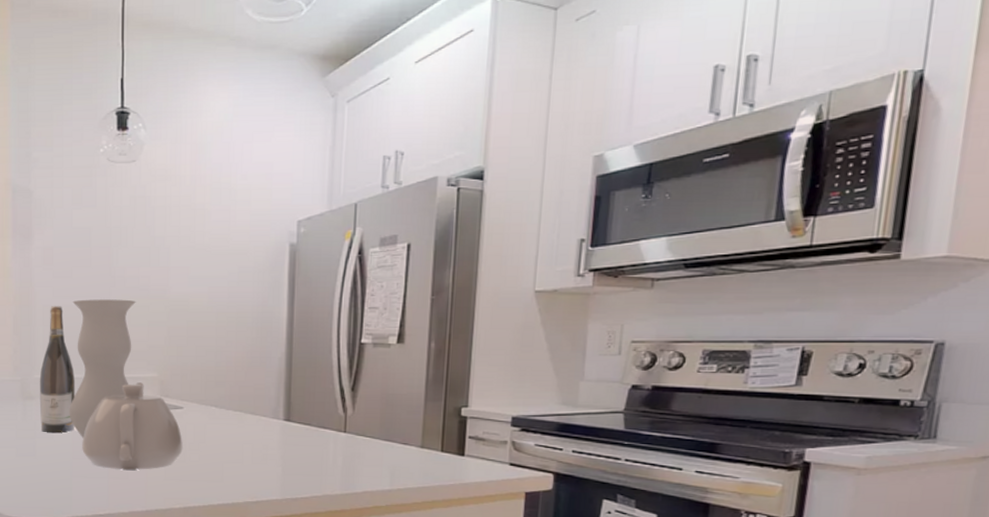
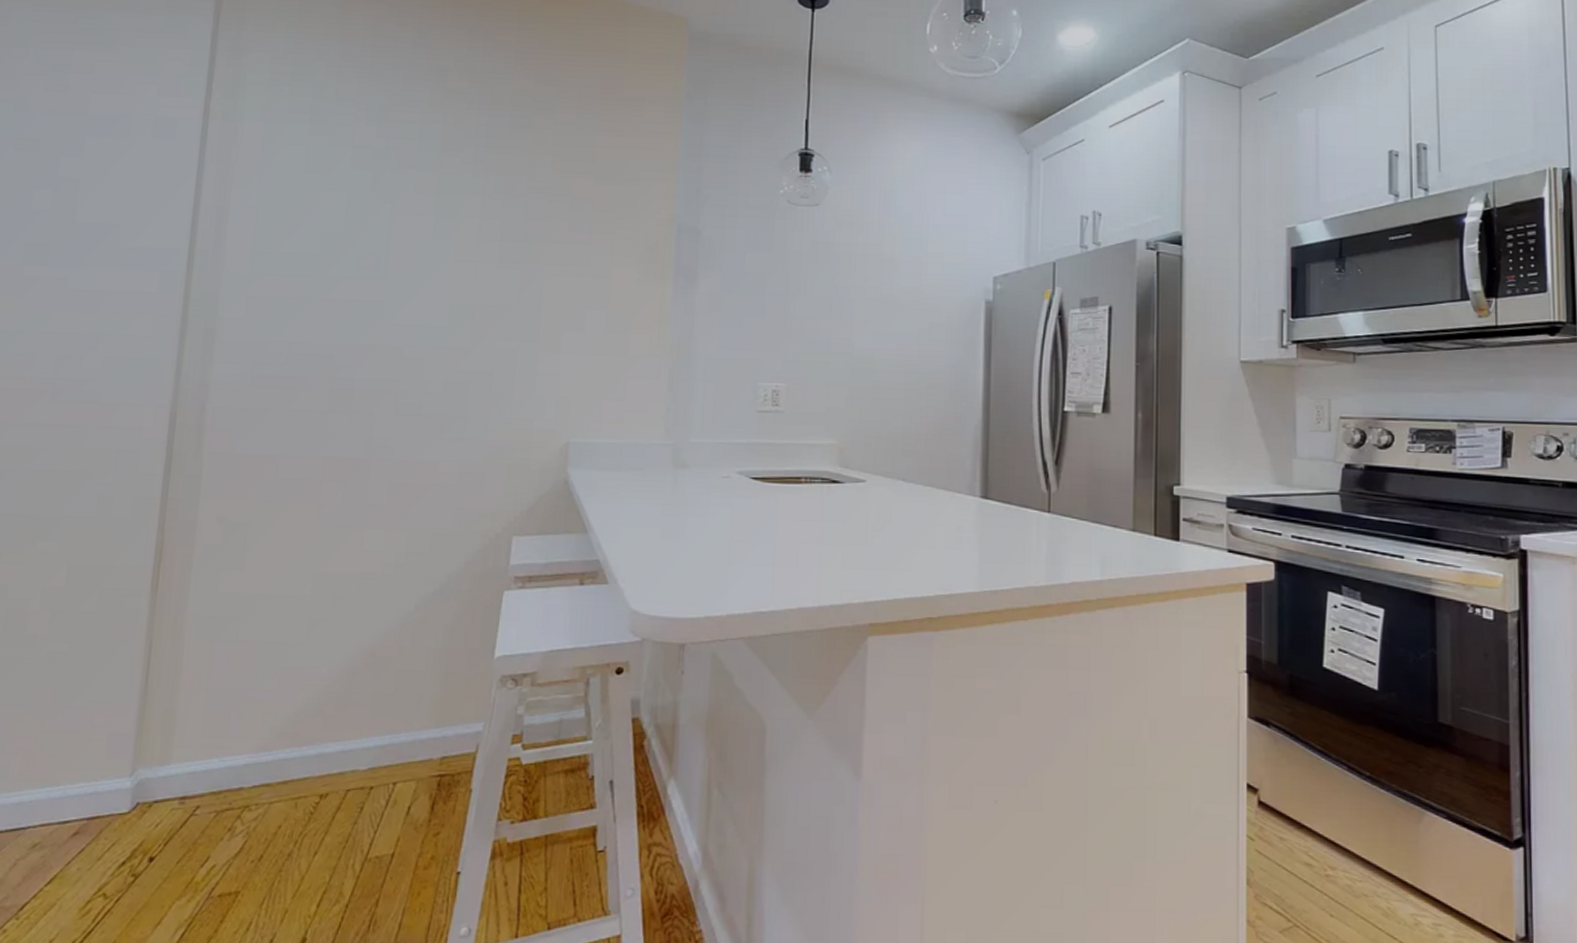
wine bottle: present [39,306,76,433] -> none [694,359,740,509]
vase: present [69,299,136,438] -> none [729,352,814,517]
teapot: present [82,382,183,470] -> none [743,450,865,556]

